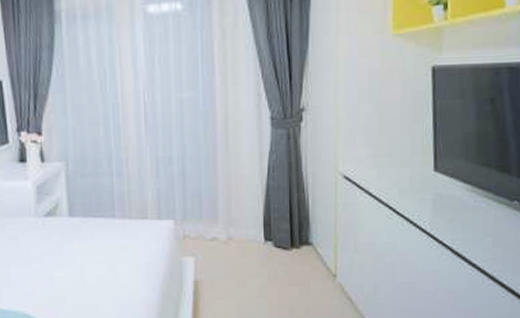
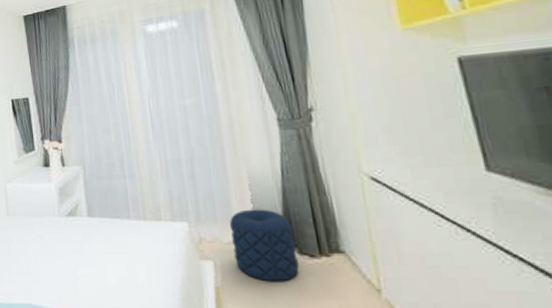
pouf: none [213,206,272,274] -> present [229,209,299,282]

